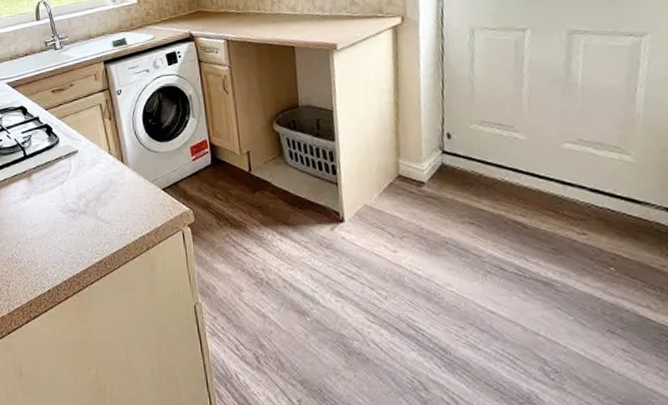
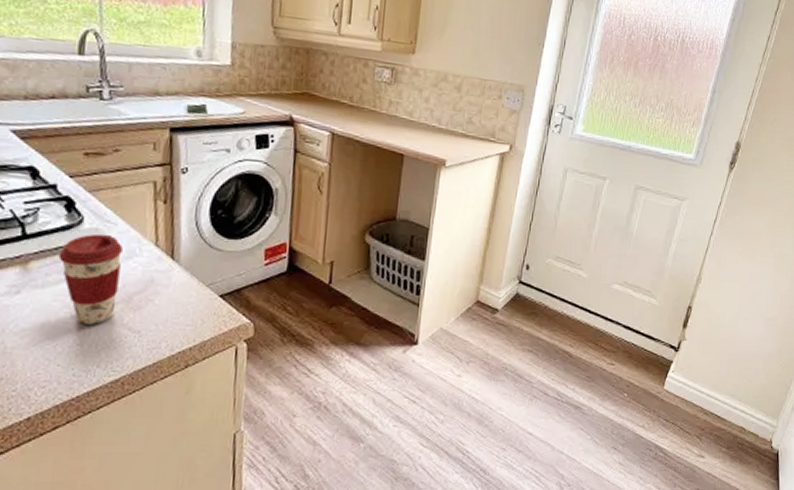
coffee cup: none [48,150,91,218] -> present [58,234,123,324]

